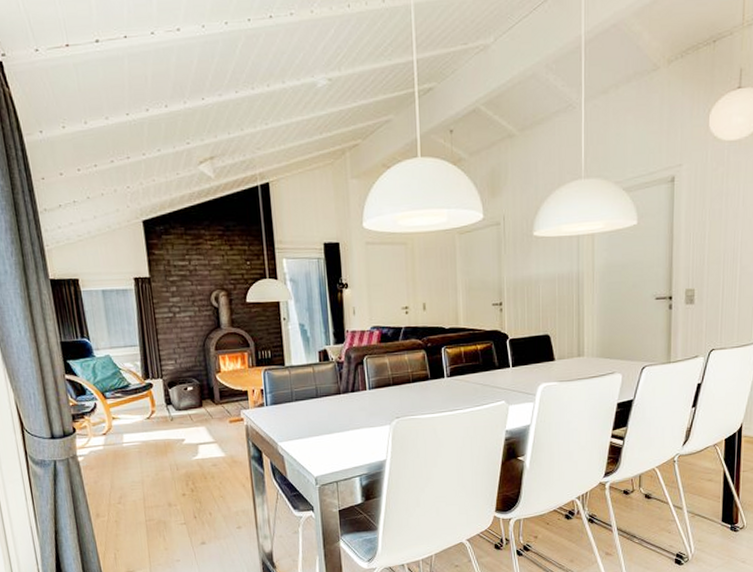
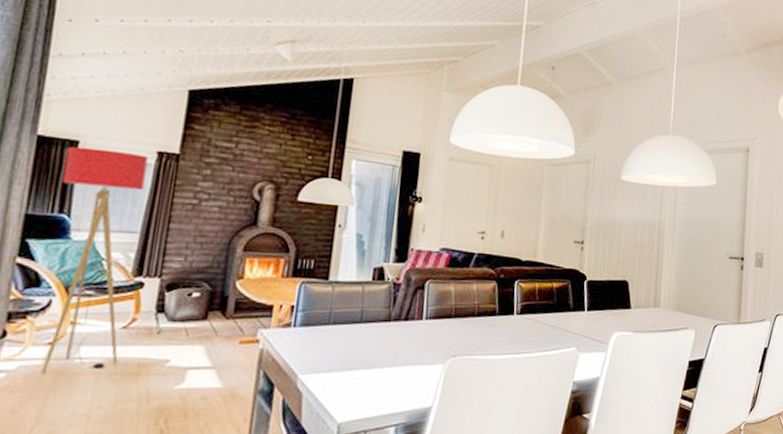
floor lamp: none [72,282,151,456] -> present [41,146,148,374]

